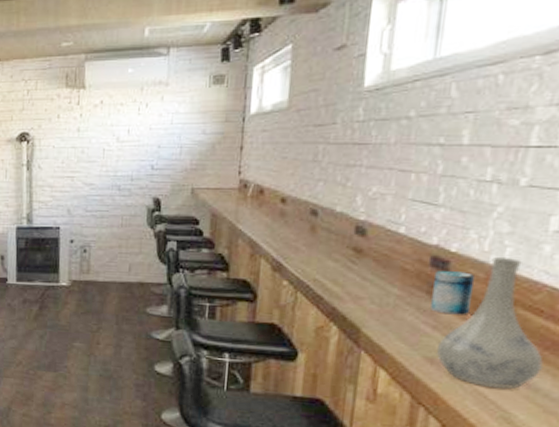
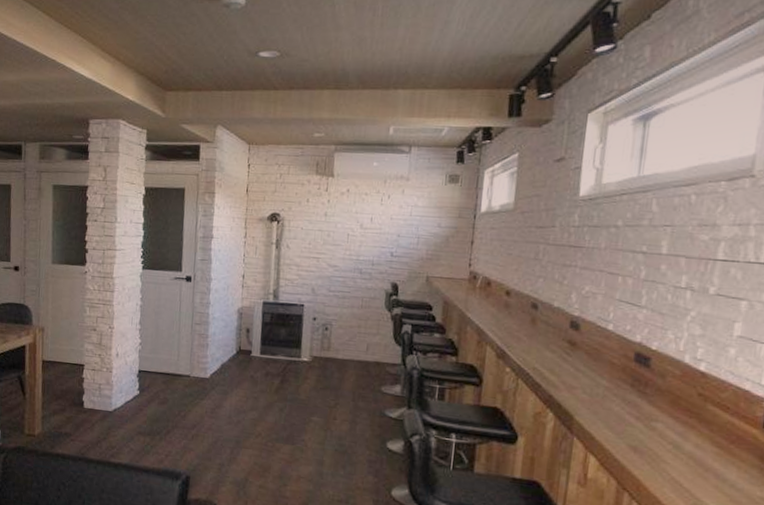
beverage can: present [430,270,474,315] -> none [634,366,672,408]
vase: present [435,256,544,389] -> none [638,356,731,478]

